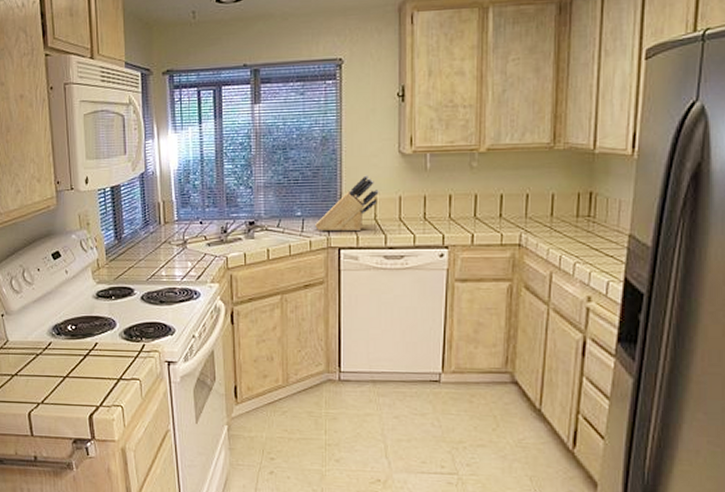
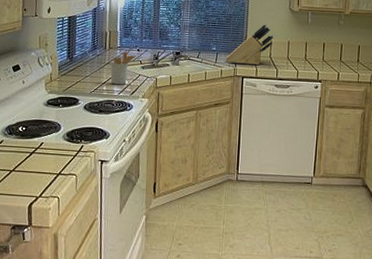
utensil holder: none [168,226,199,268] -> present [110,52,136,85]

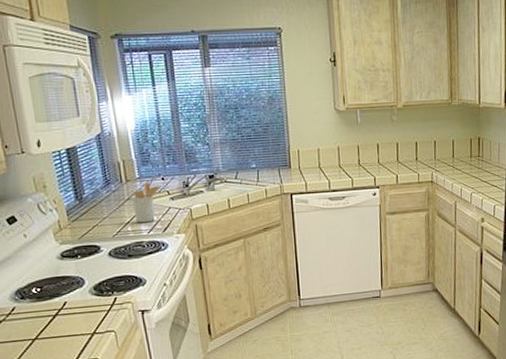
knife block: present [226,24,274,66] -> none [269,130,321,180]

